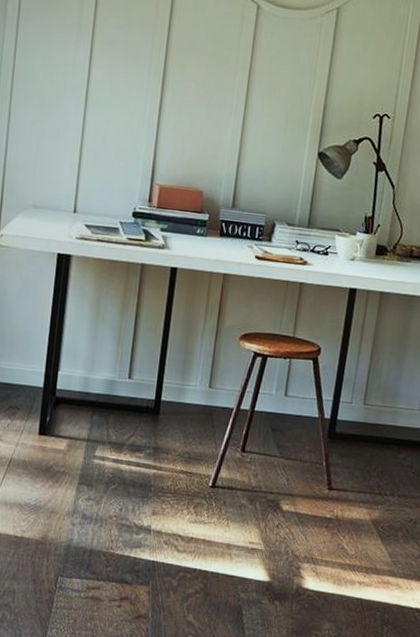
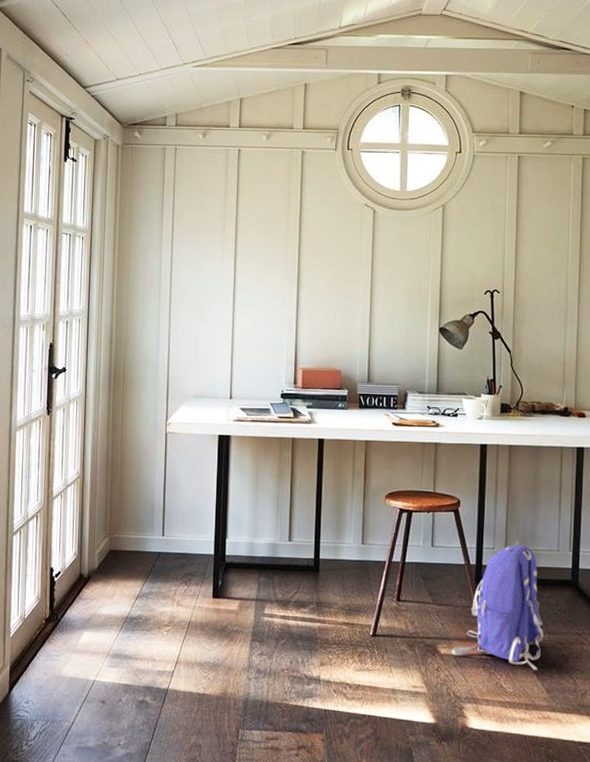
backpack: none [294,396,396,533] -> present [451,541,544,670]

